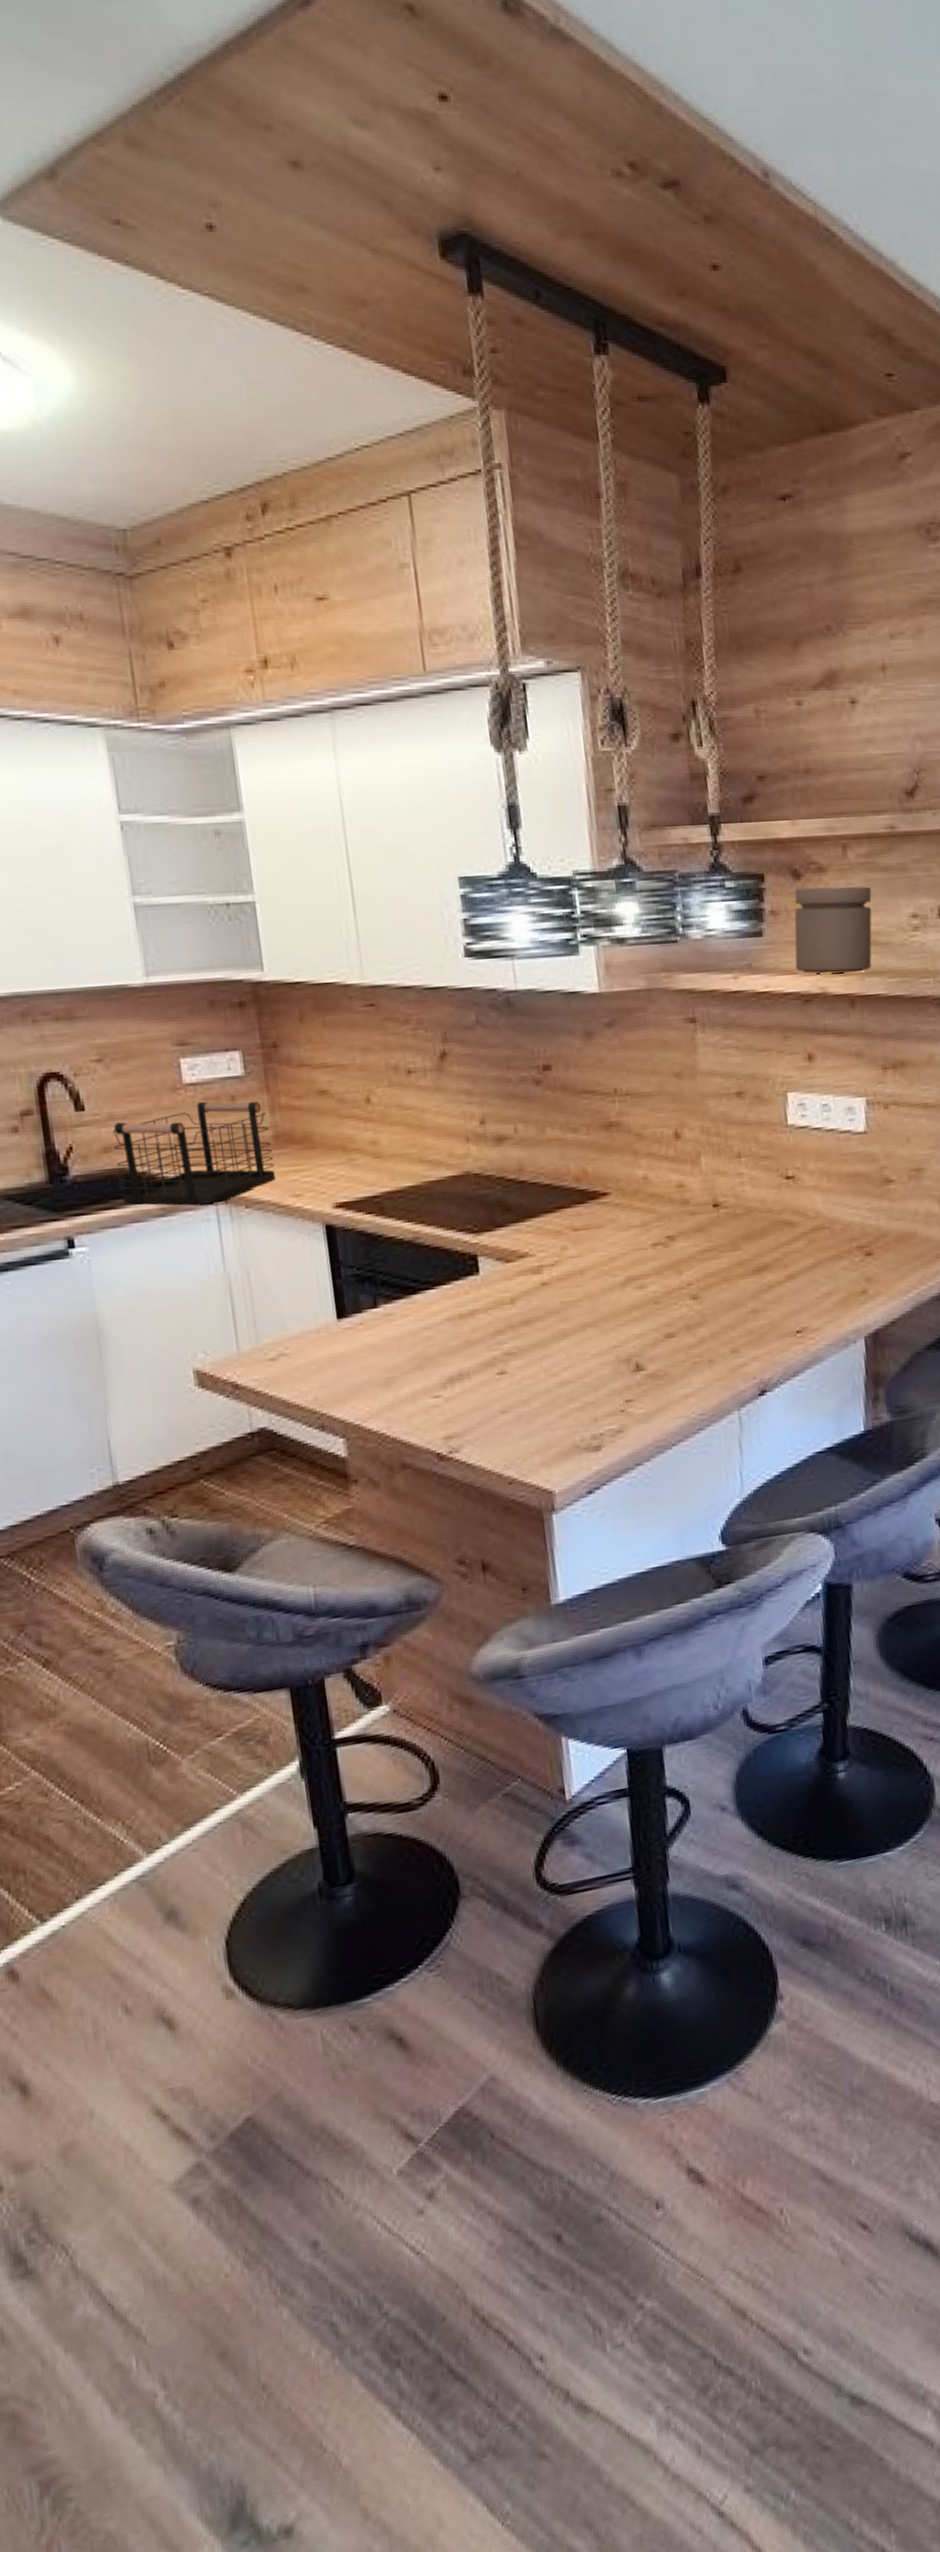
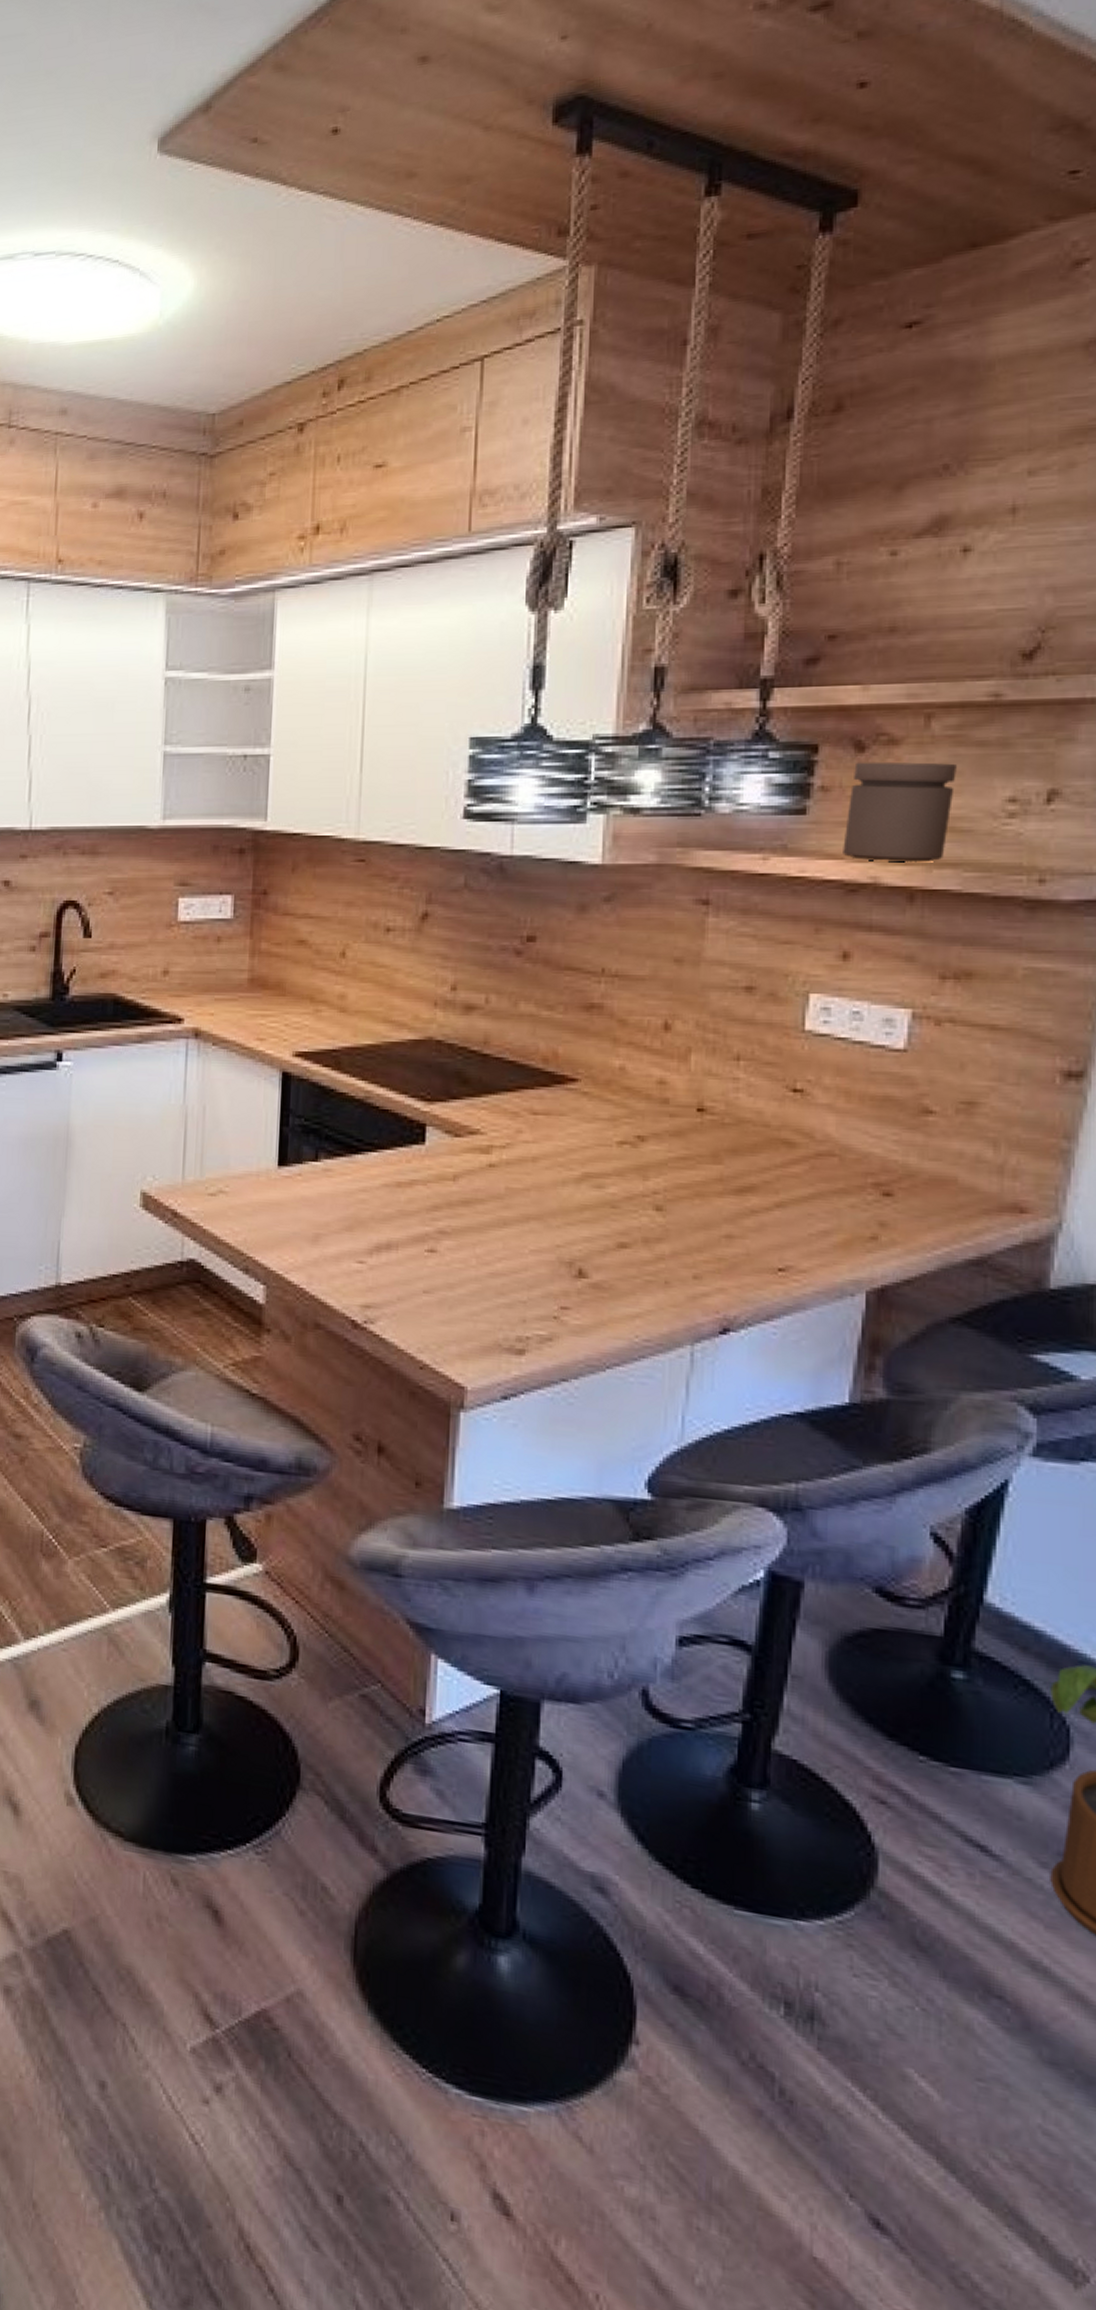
dish rack: present [112,1101,276,1205] -> none [108,939,246,1037]

